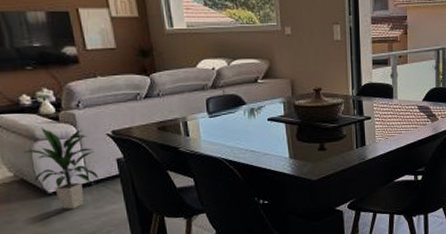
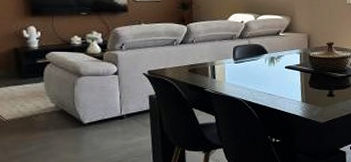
indoor plant: present [22,127,99,209] -> none [67,64,131,139]

